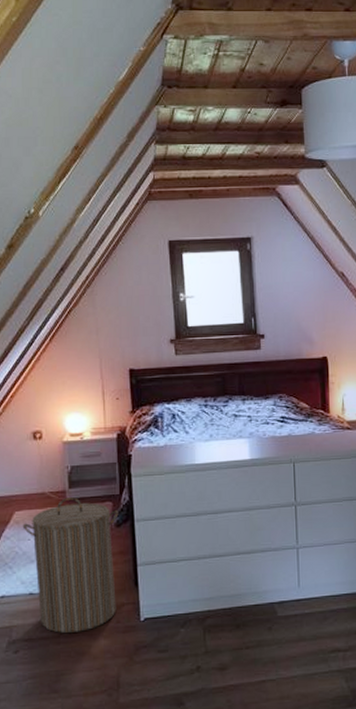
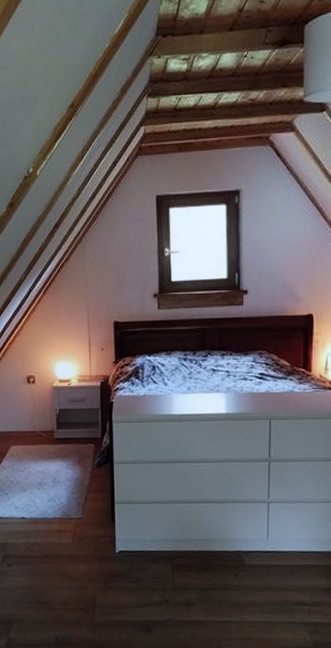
laundry hamper: present [22,497,119,633] -> none [17,437,100,556]

